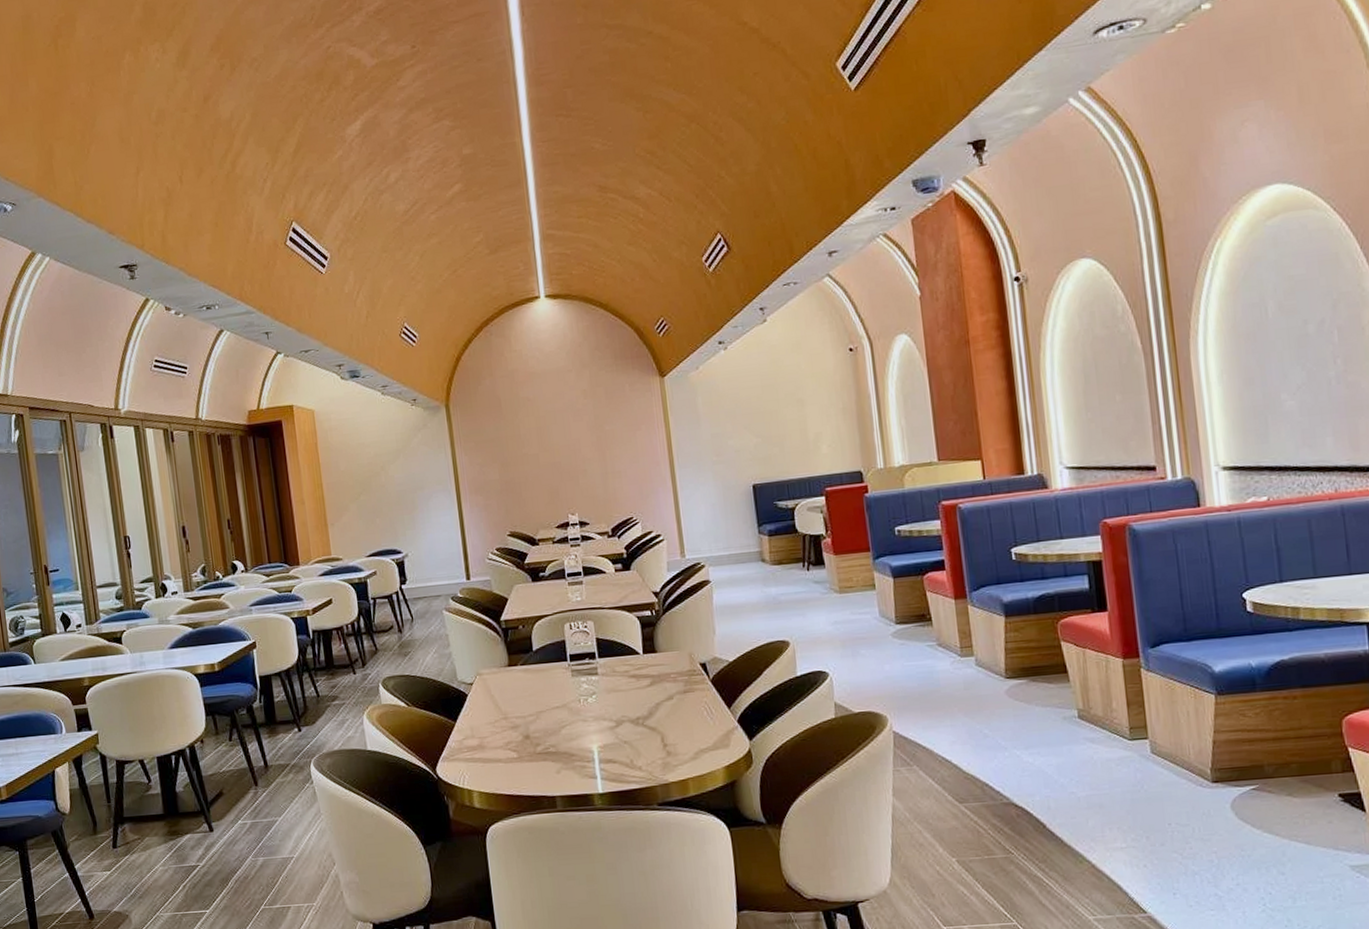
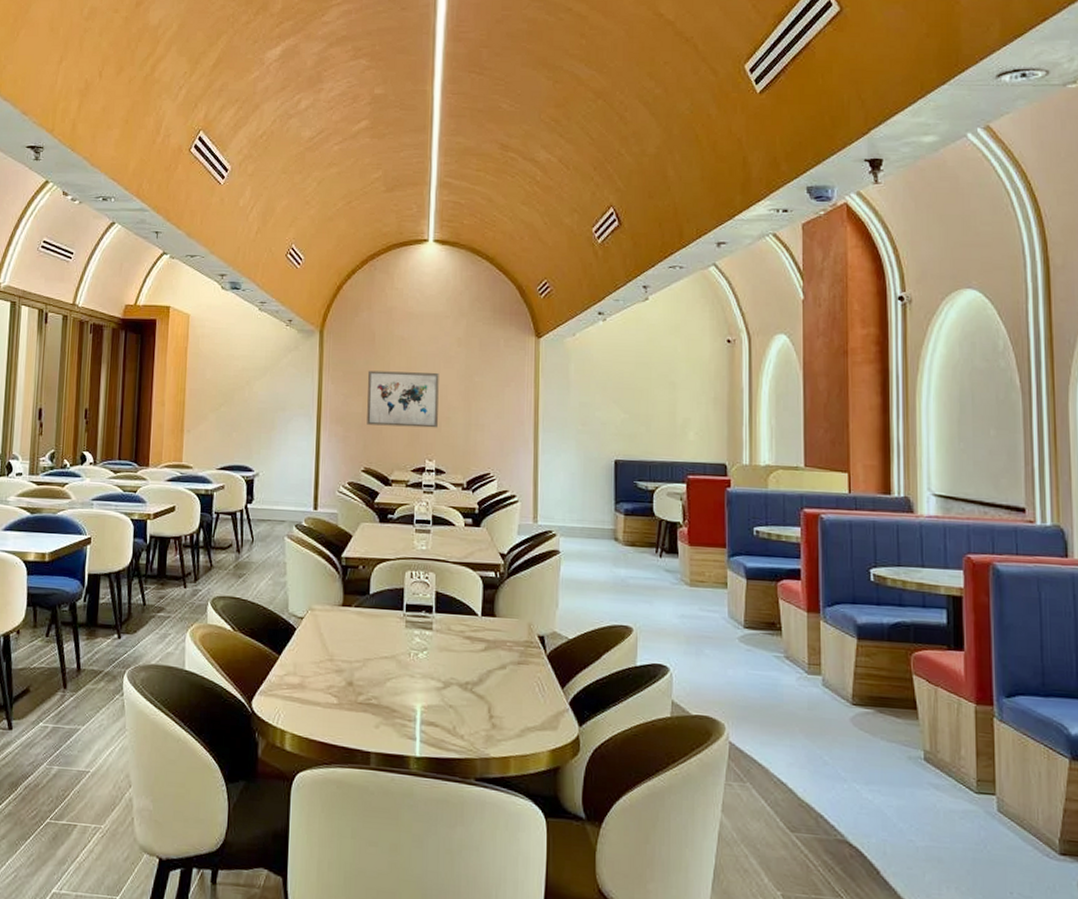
wall art: none [499,427,575,490] -> present [367,370,439,428]

